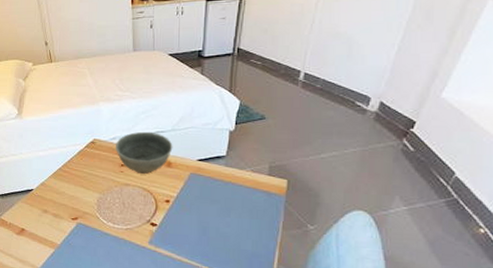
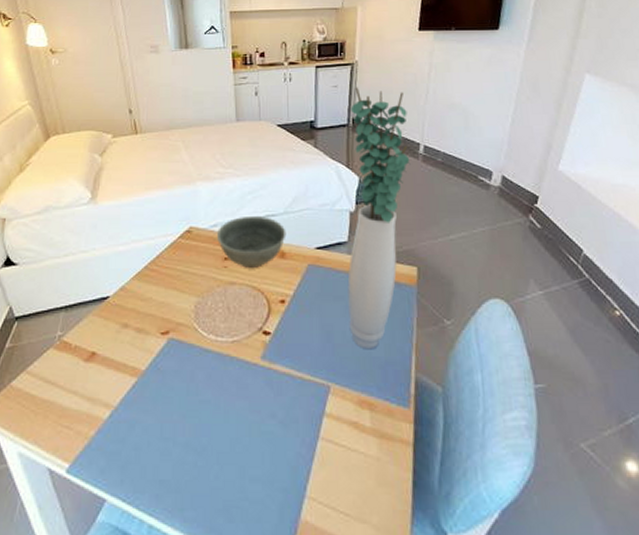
vase: none [222,18,291,244] -> present [347,87,411,350]

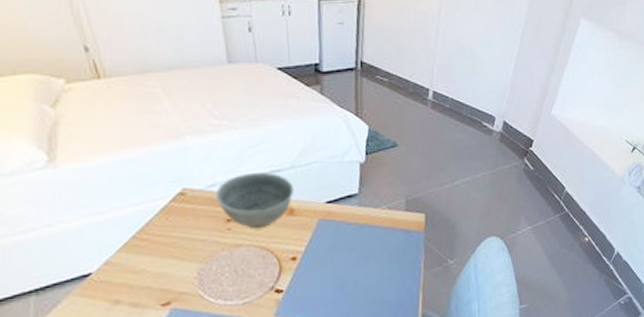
vase: present [347,87,411,350] -> none [358,25,420,295]

